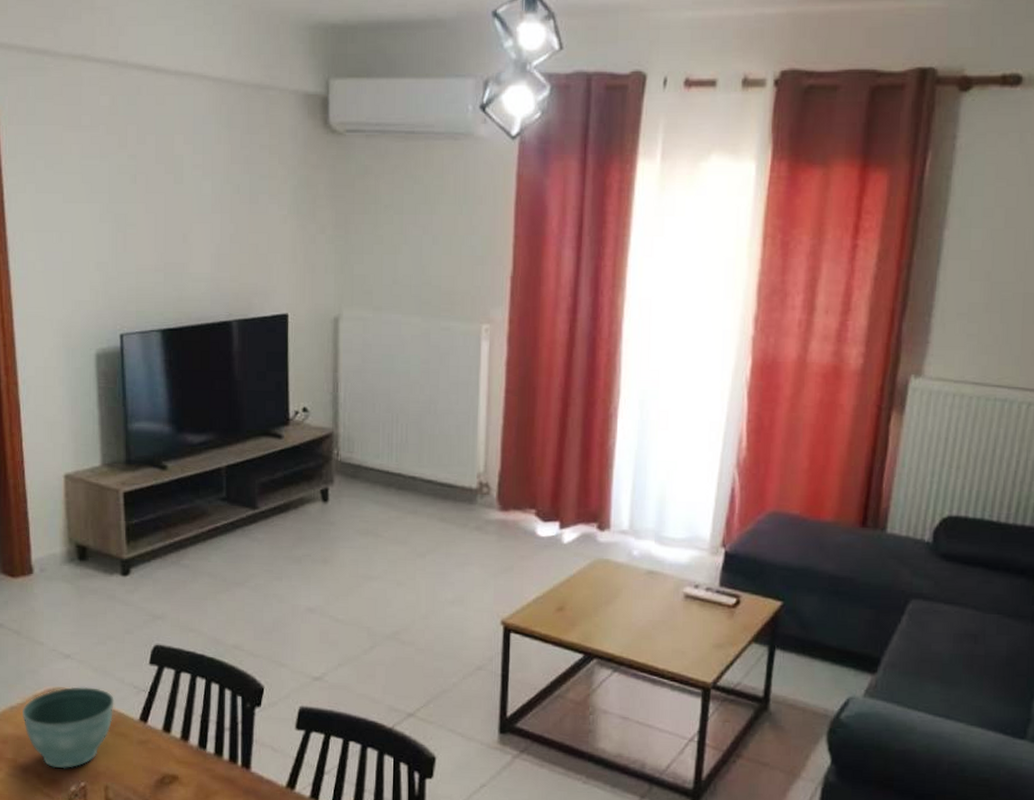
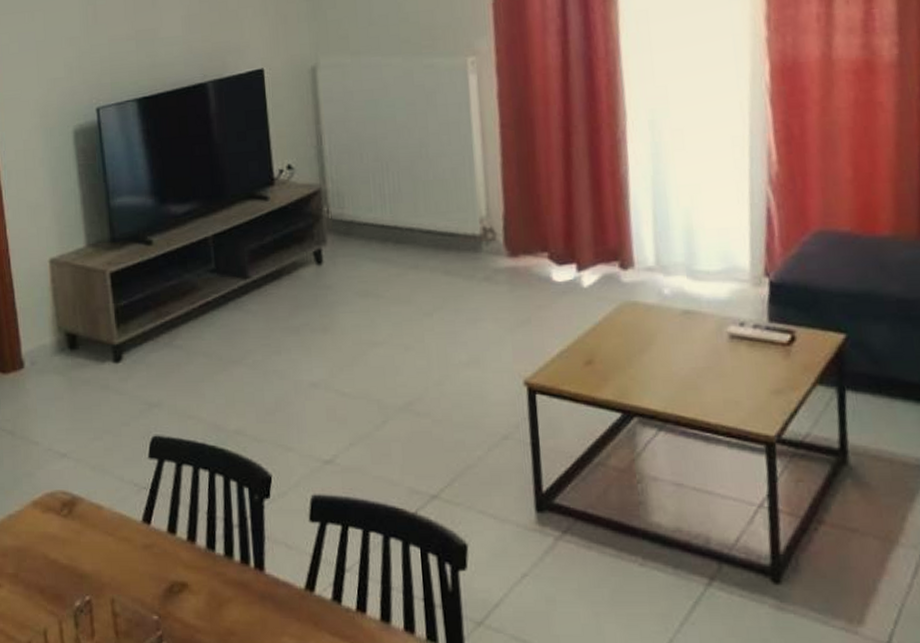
flower pot: present [22,686,114,769] -> none [21,488,115,582]

